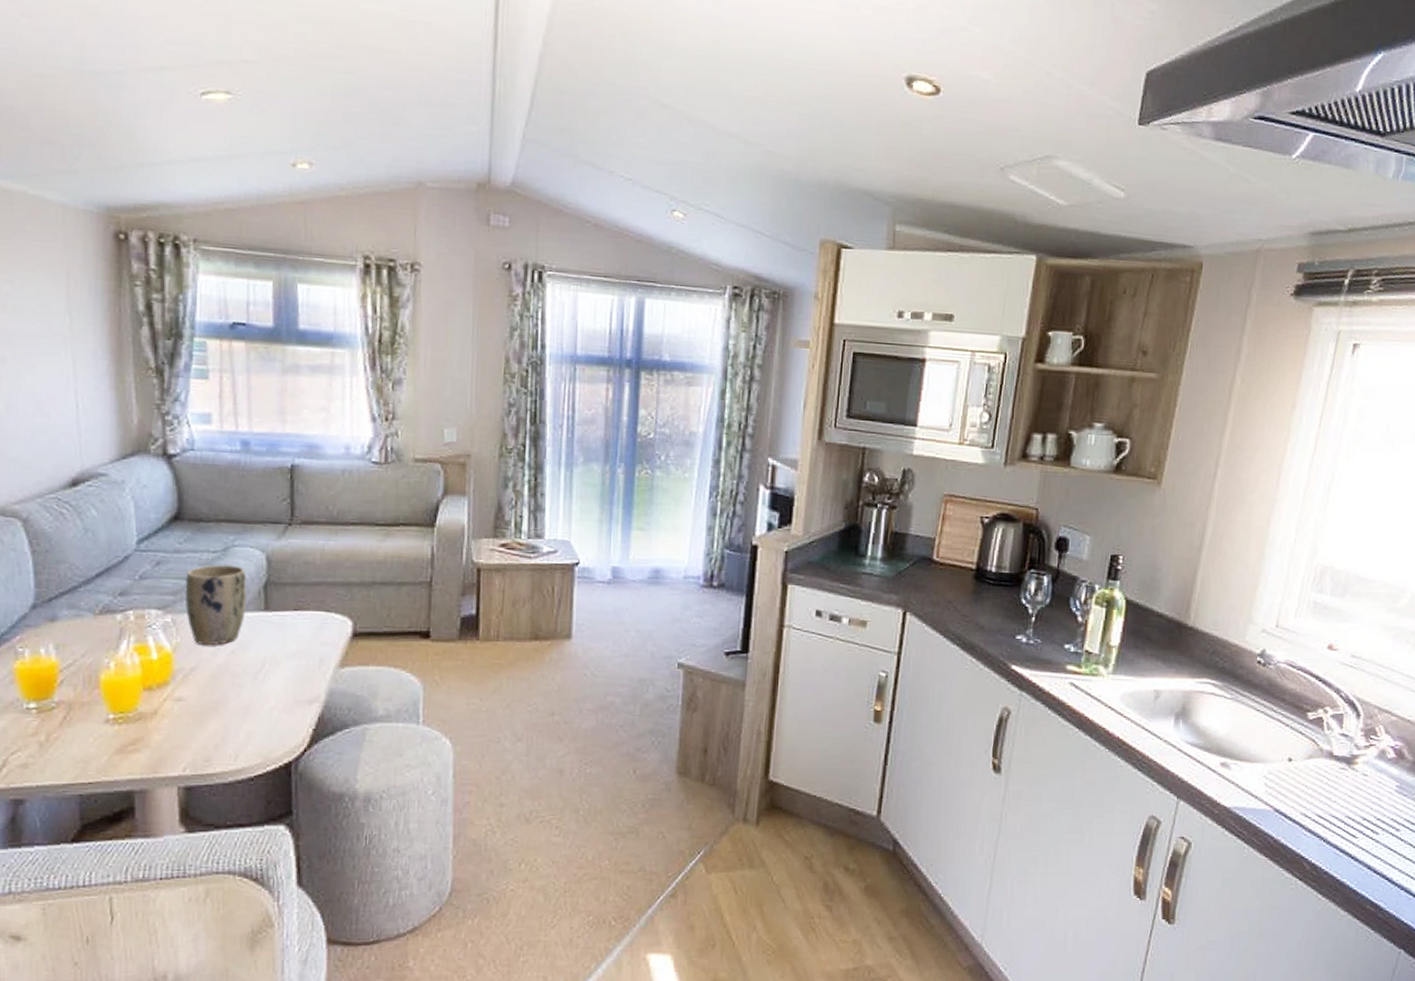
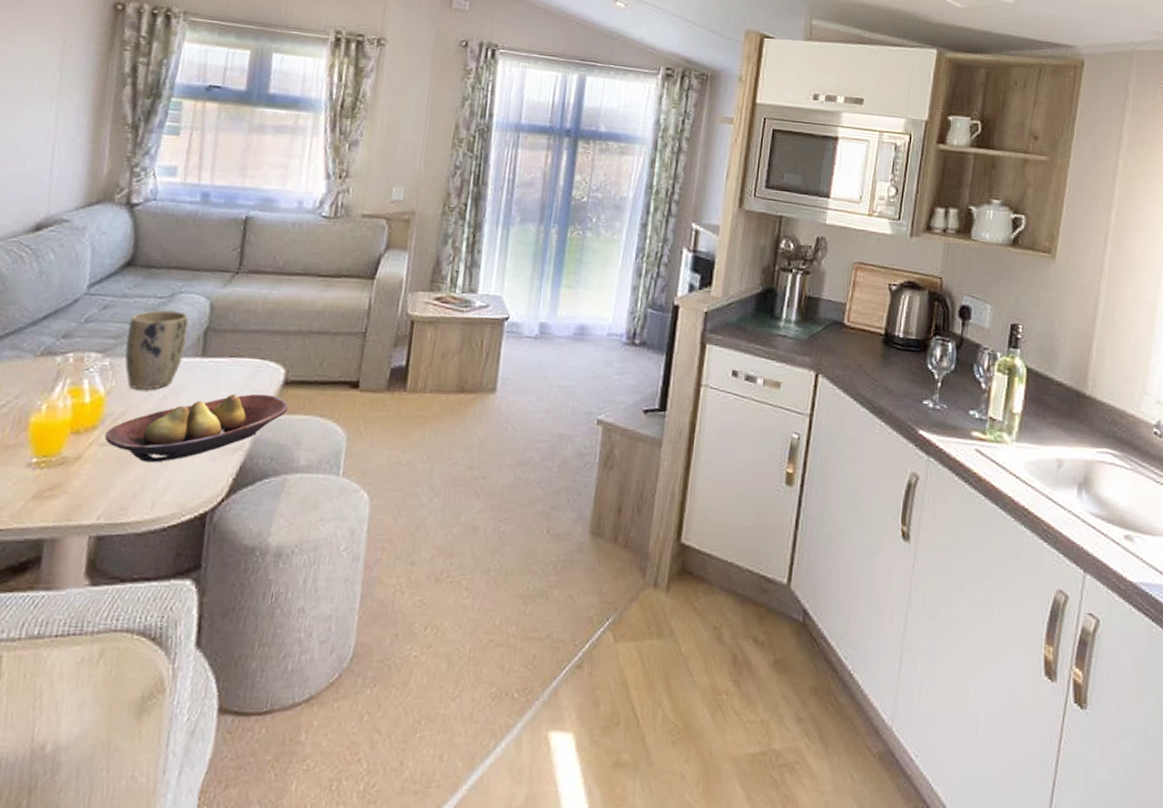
fruit bowl: none [178,646,361,716] -> present [104,393,289,463]

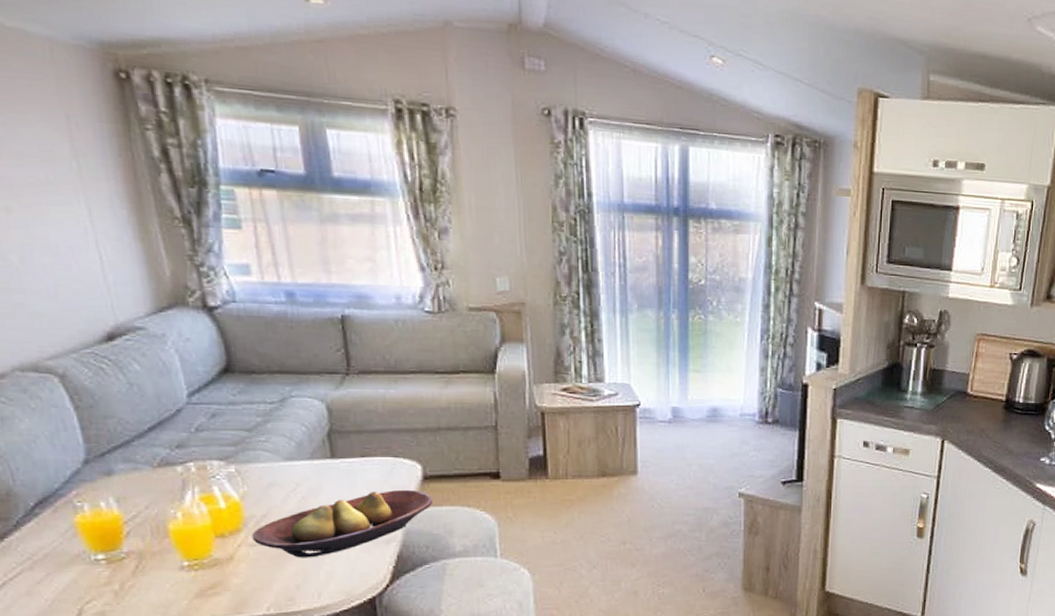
plant pot: present [124,310,189,390] -> none [244,415,312,492]

